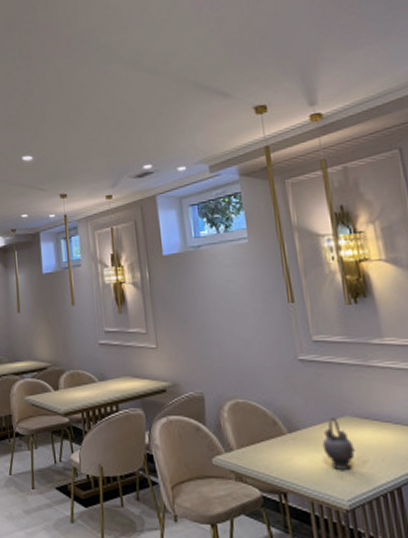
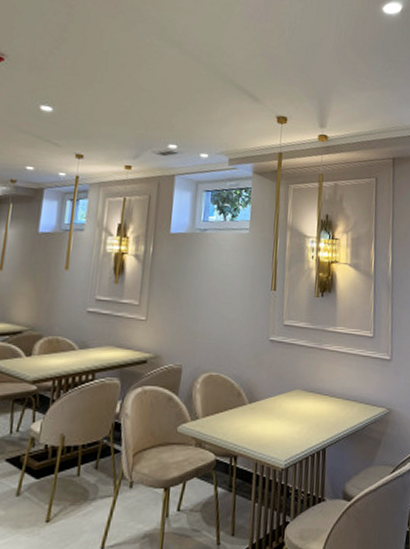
teapot: present [322,417,357,470] -> none [274,391,299,435]

